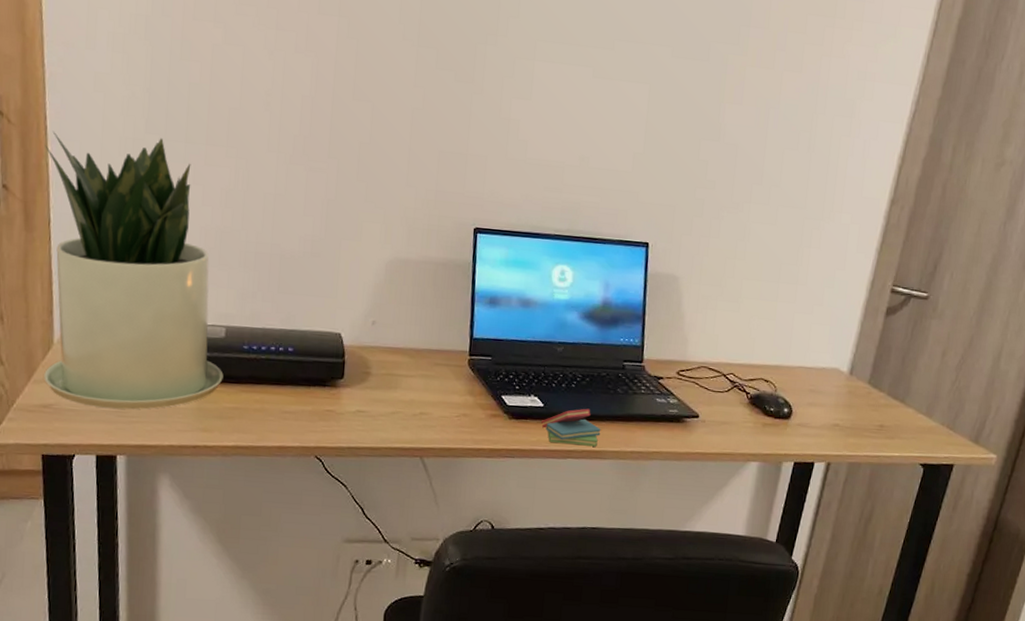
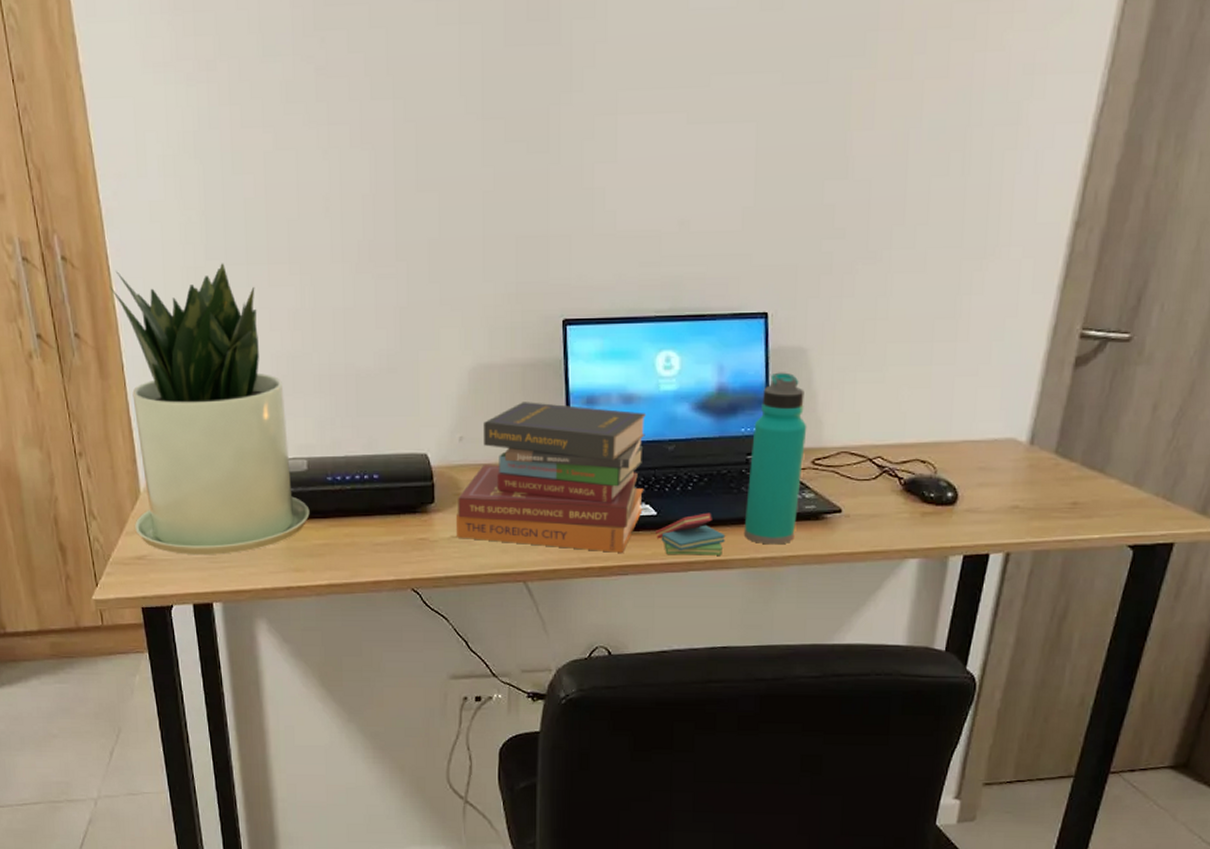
books: none [361,296,541,438] -> present [455,402,647,553]
water bottle: none [616,294,675,441] -> present [743,372,807,545]

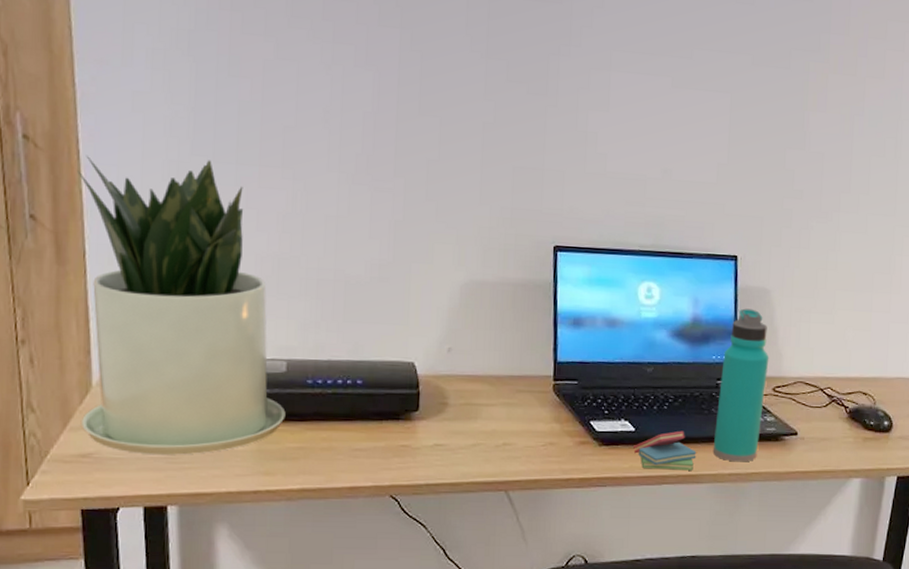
books: present [455,402,647,553] -> none [439,319,629,465]

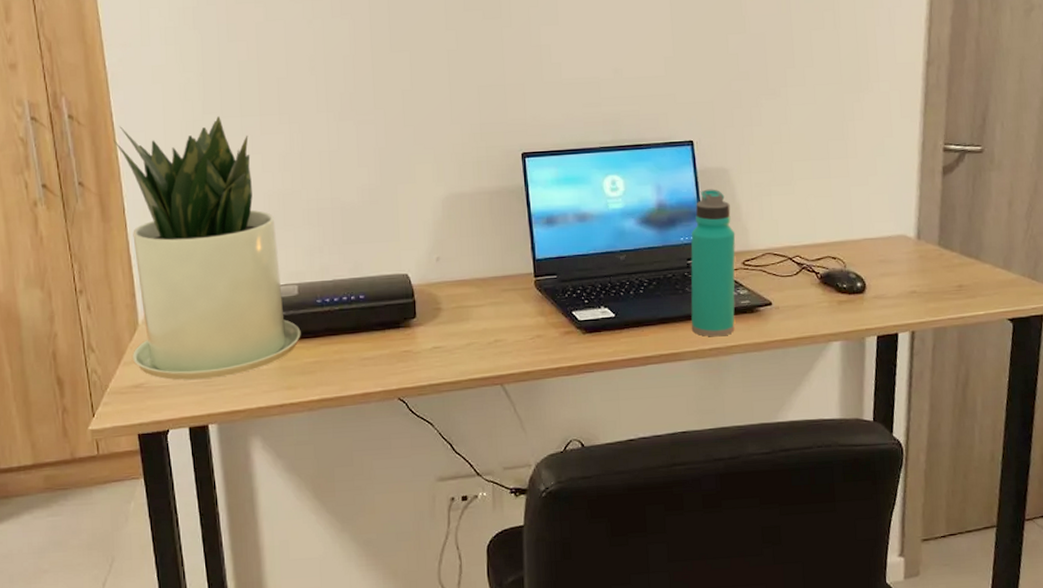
sticky notes: present [633,430,697,471] -> none [615,312,676,351]

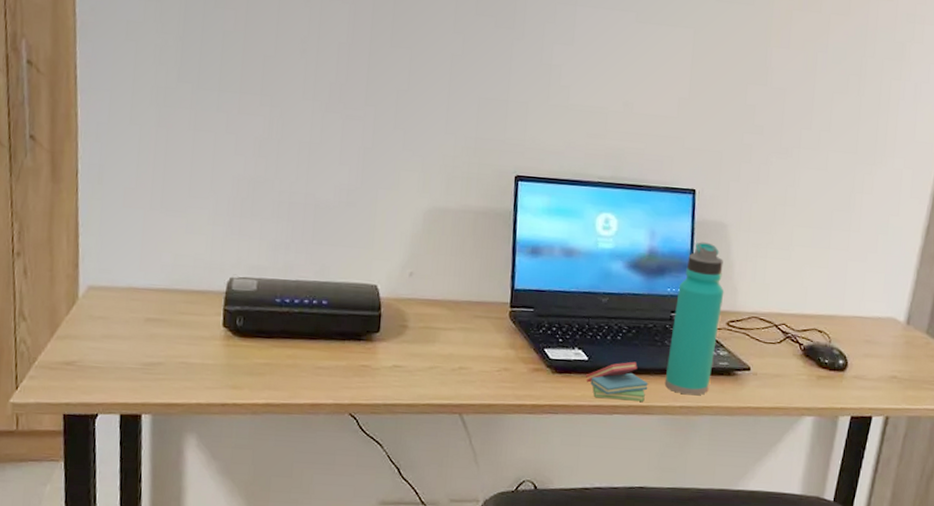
planter: present [113,116,301,380] -> none [66,81,255,366]
sticky notes: none [615,312,676,351] -> present [586,361,648,402]

